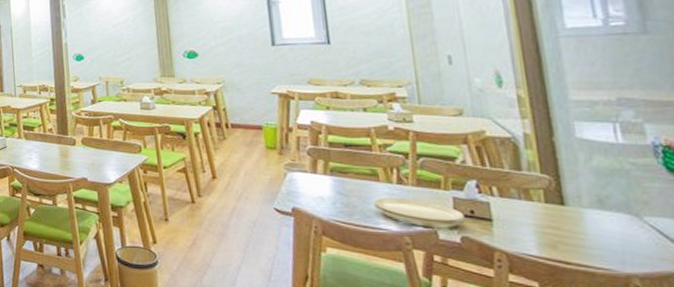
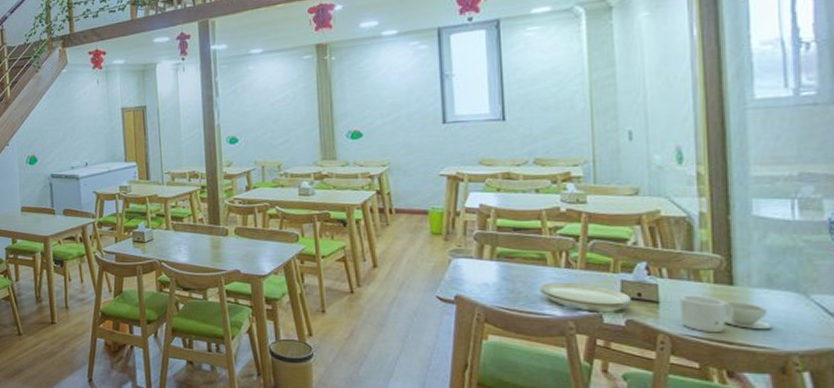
mug: none [512,214,568,253] -> present [679,295,734,333]
teacup: none [557,220,608,251] -> present [724,301,772,330]

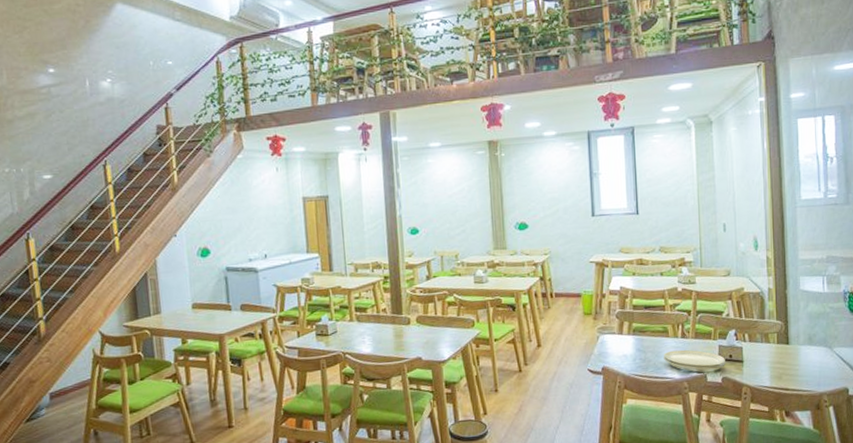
mug: present [679,295,734,333] -> none [756,353,789,383]
teacup: present [724,301,772,330] -> none [783,356,811,378]

